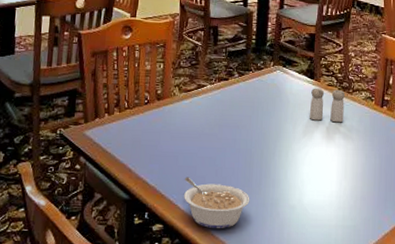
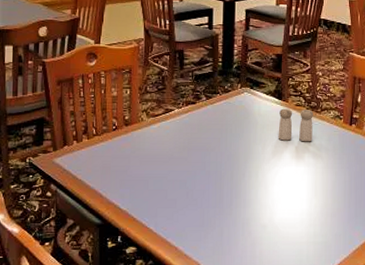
legume: present [184,177,250,228] -> none [155,200,222,249]

